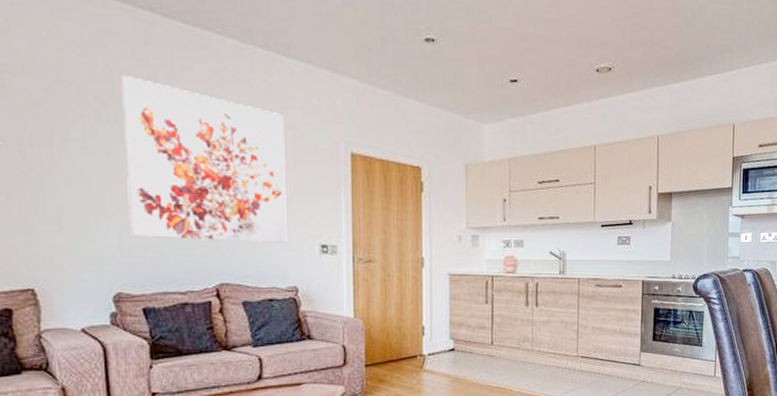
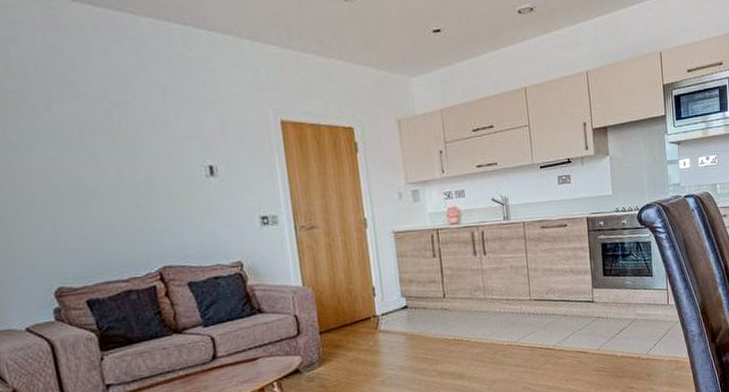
wall art: present [122,76,287,243] -> none [36,66,226,230]

